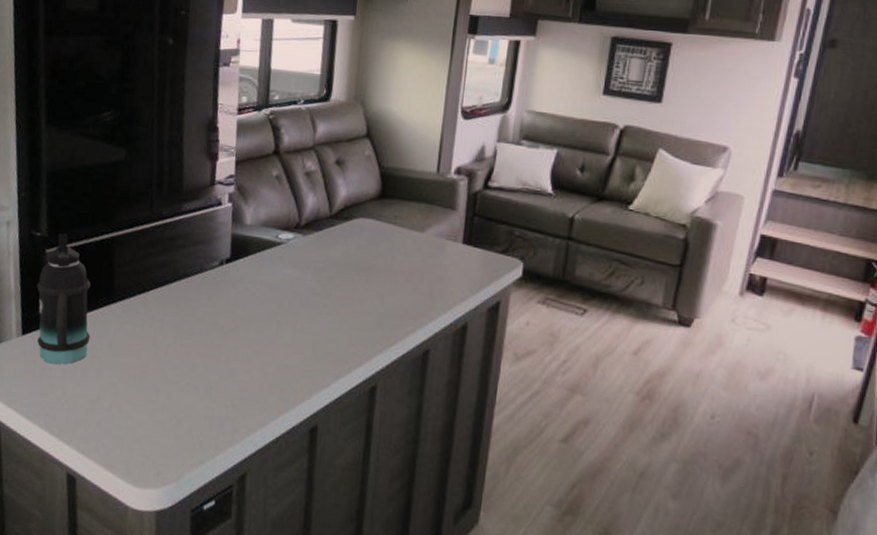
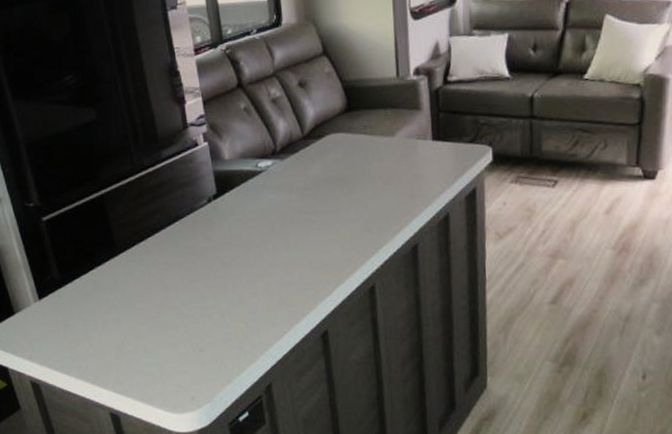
bottle: present [37,233,91,364] -> none [42,200,104,321]

